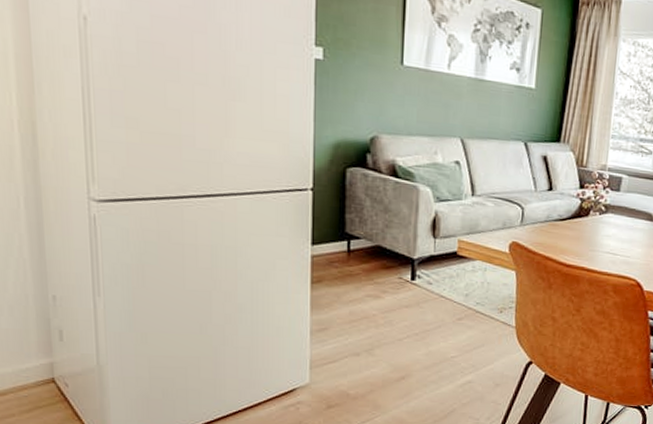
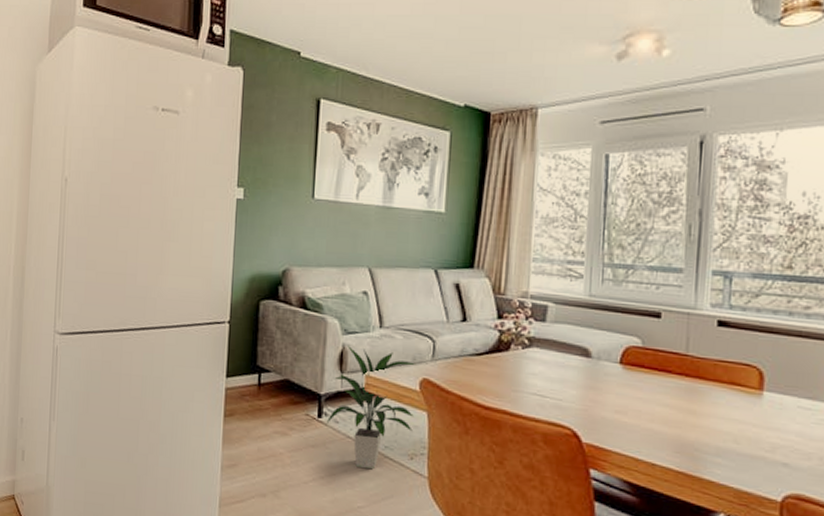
indoor plant: none [419,211,507,323] -> present [326,344,417,469]

